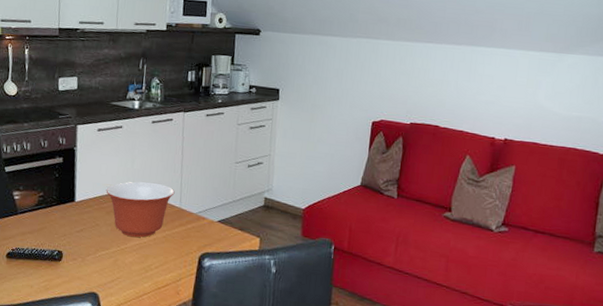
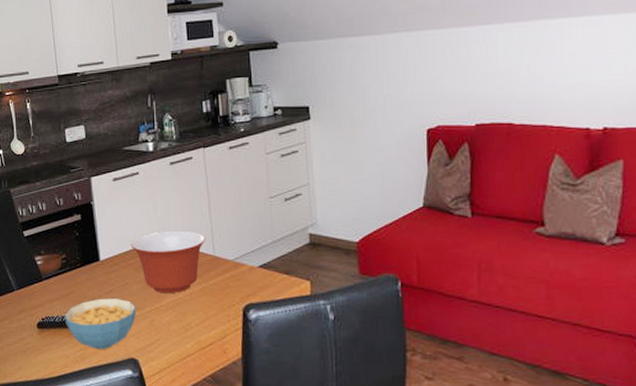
cereal bowl: none [34,235,103,283] -> present [64,298,136,350]

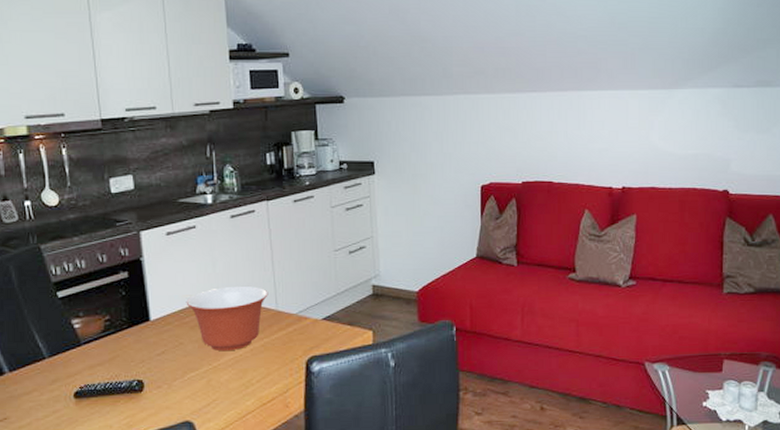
cereal bowl: present [64,298,136,350] -> none [107,360,191,416]

